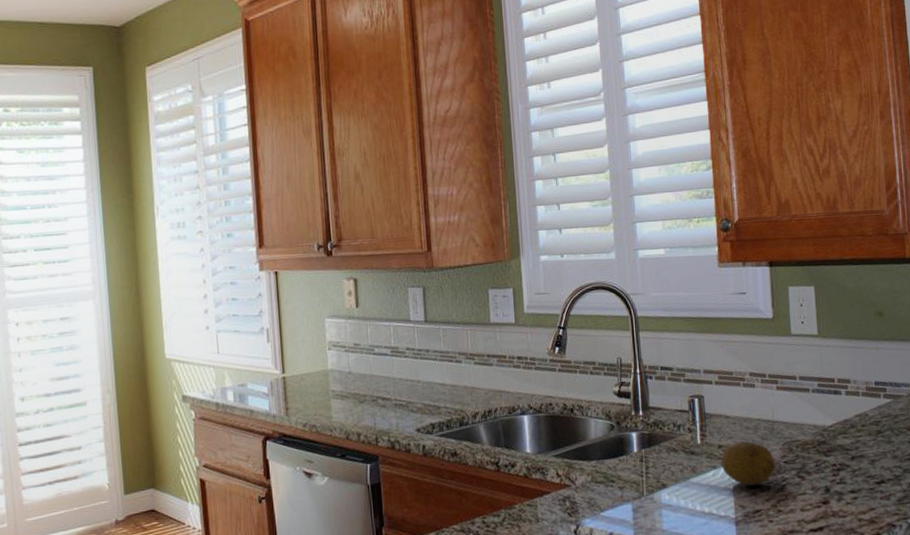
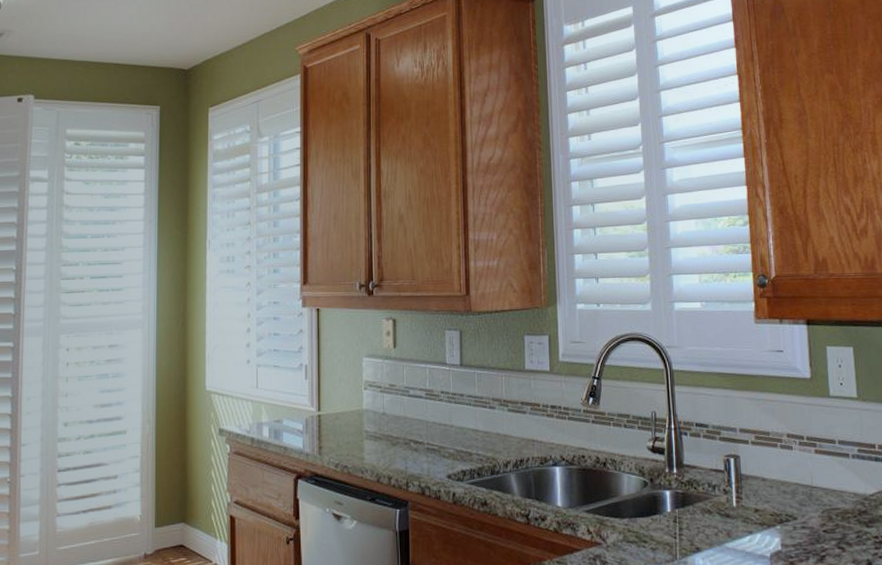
fruit: present [721,441,776,486] -> none [757,506,815,555]

